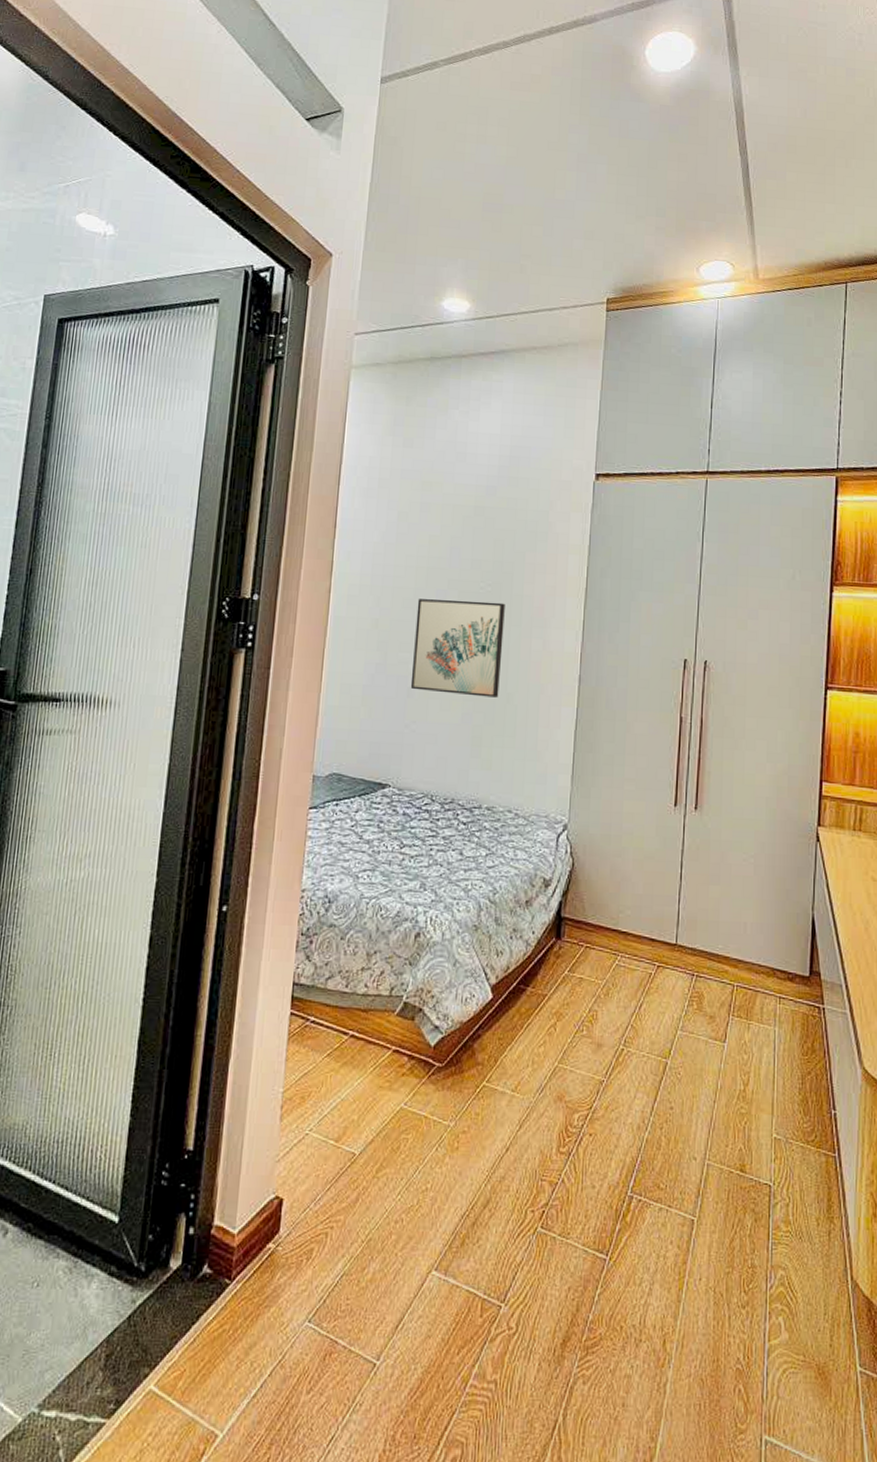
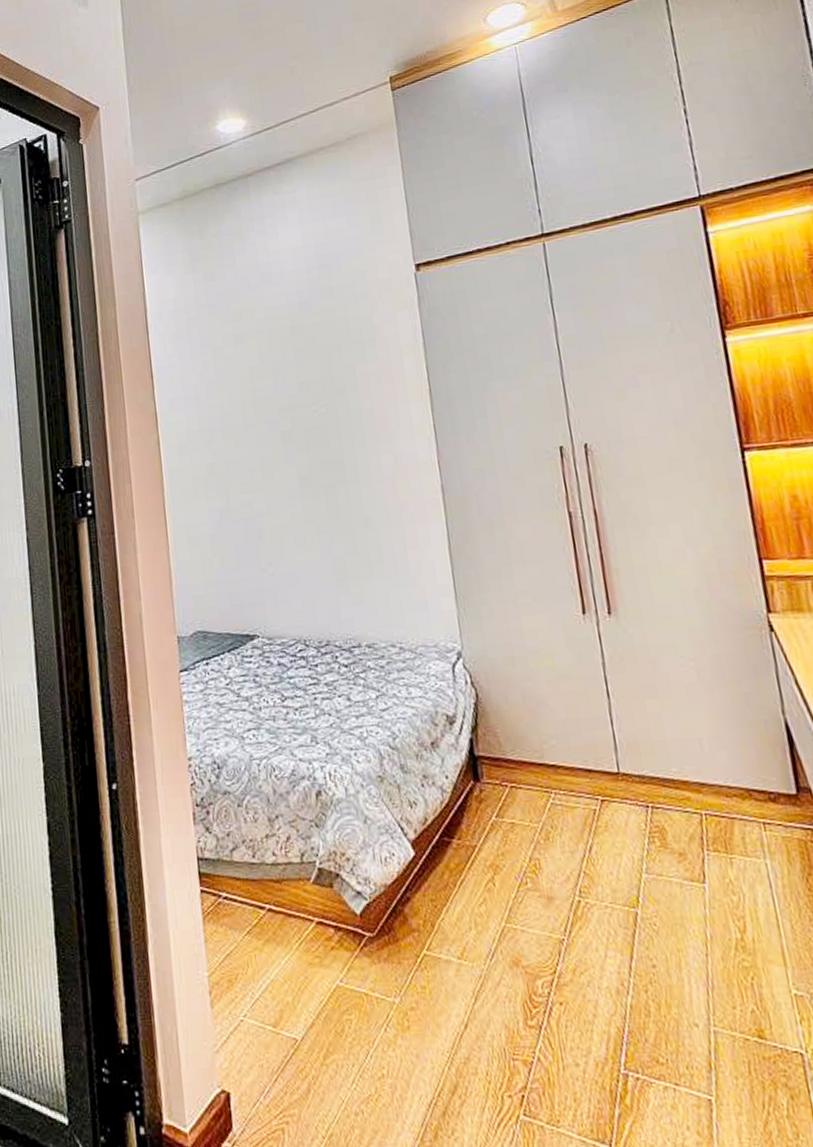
wall art: present [410,599,505,698] -> none [250,422,356,531]

